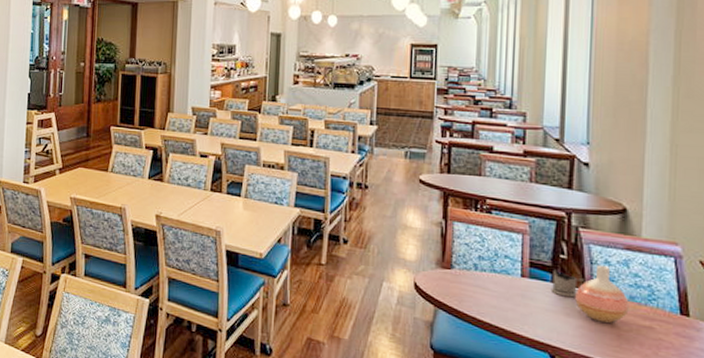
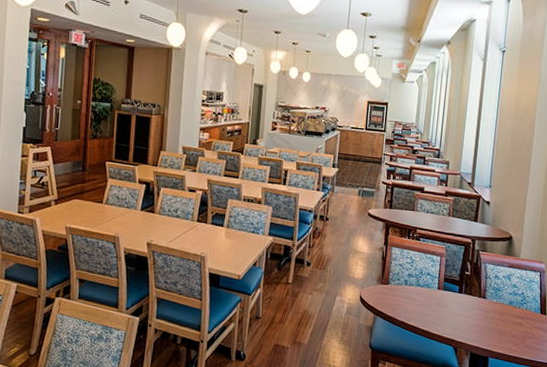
tea glass holder: present [550,269,587,298] -> none [457,283,482,304]
vase: present [575,264,629,323] -> none [473,279,509,322]

